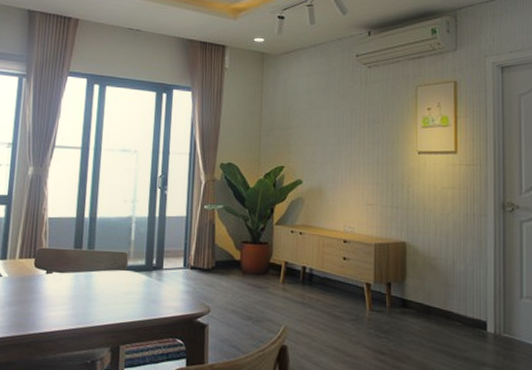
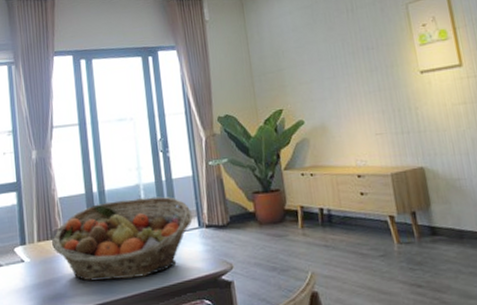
fruit basket: none [34,229,179,309] -> present [52,196,193,282]

